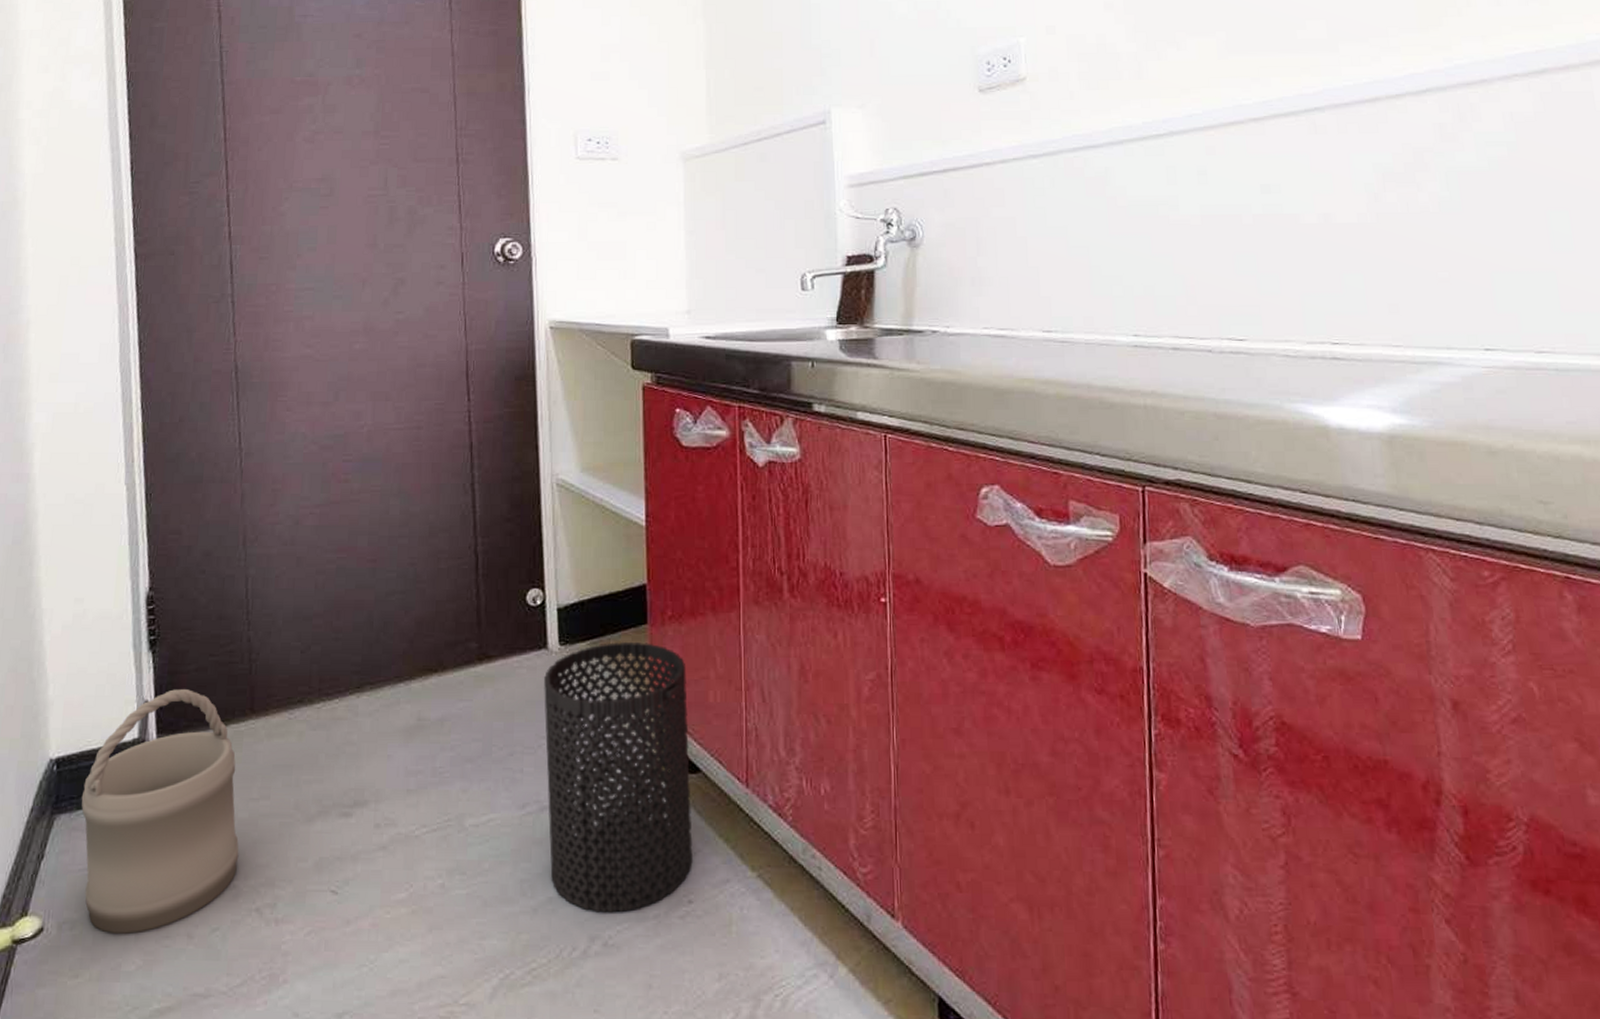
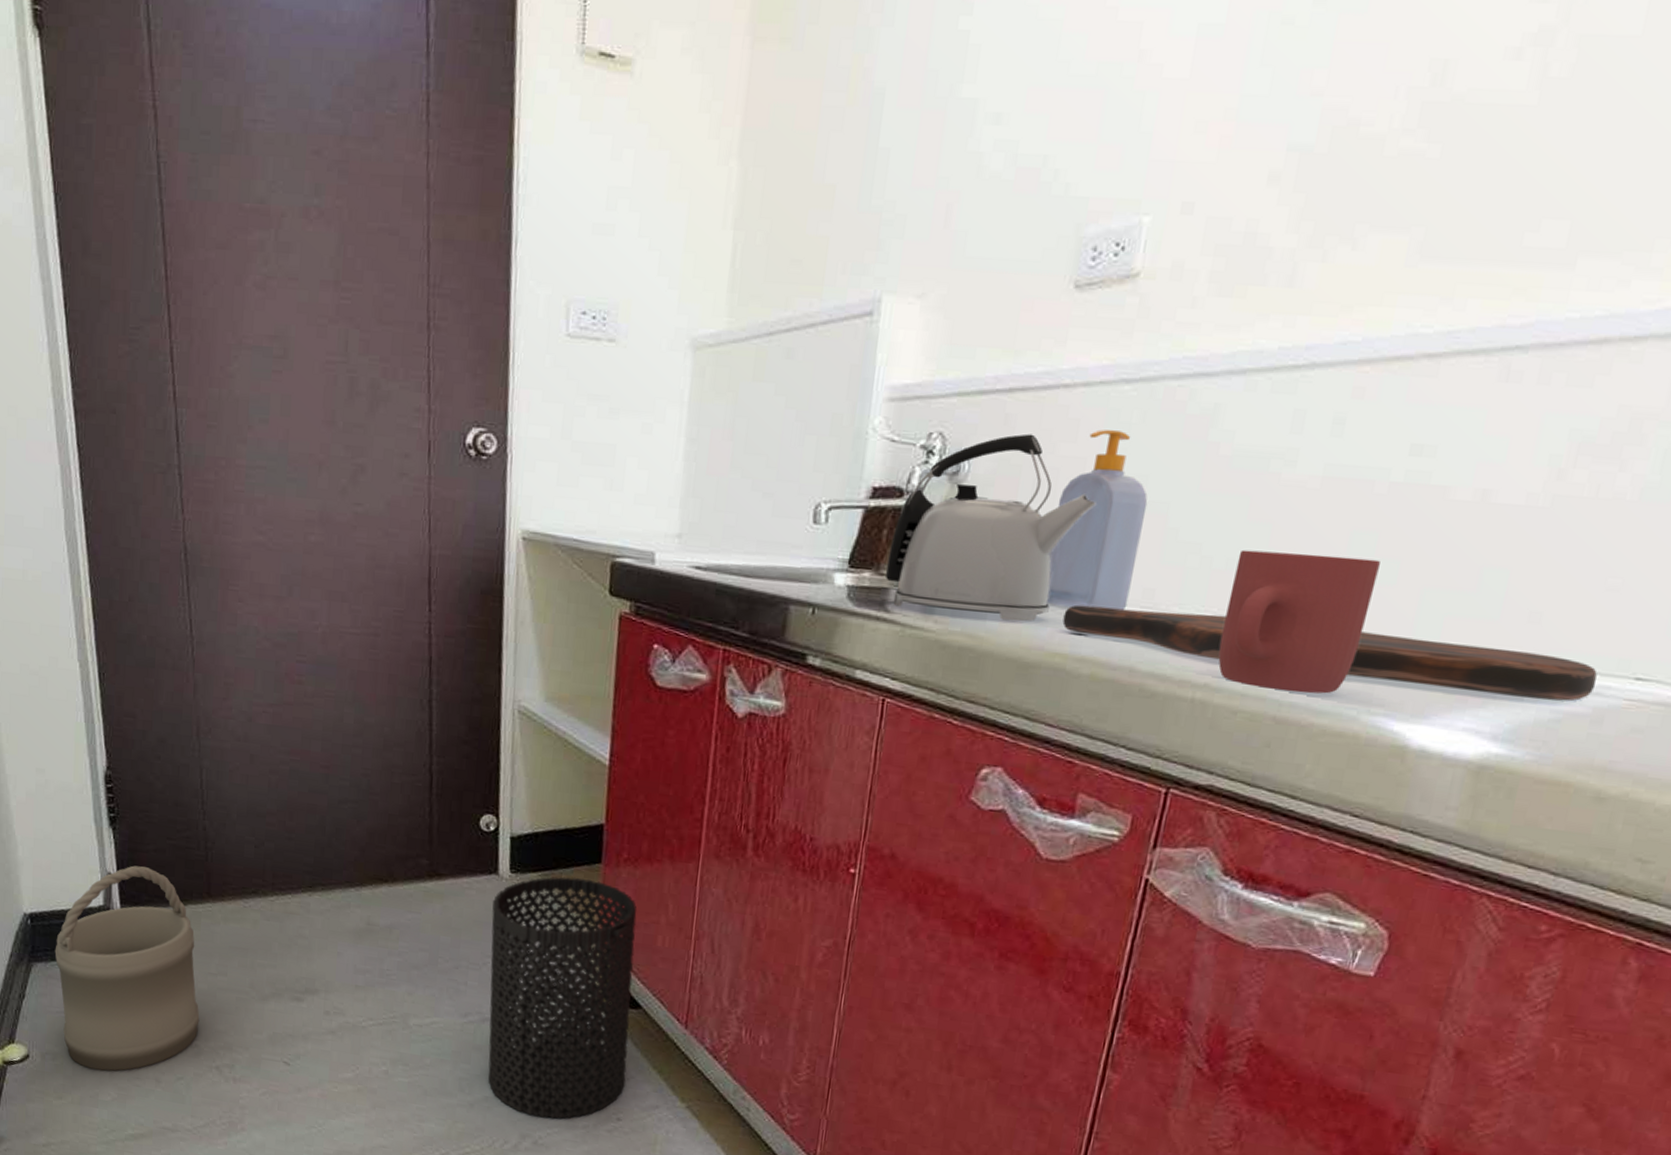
kettle: none [869,203,1030,355] -> present [886,433,1096,622]
soap bottle: none [1000,194,1074,338] -> present [1047,429,1148,611]
cutting board: none [1023,332,1457,375] -> present [1062,605,1597,702]
mug: none [1152,275,1266,391] -> present [1218,549,1380,694]

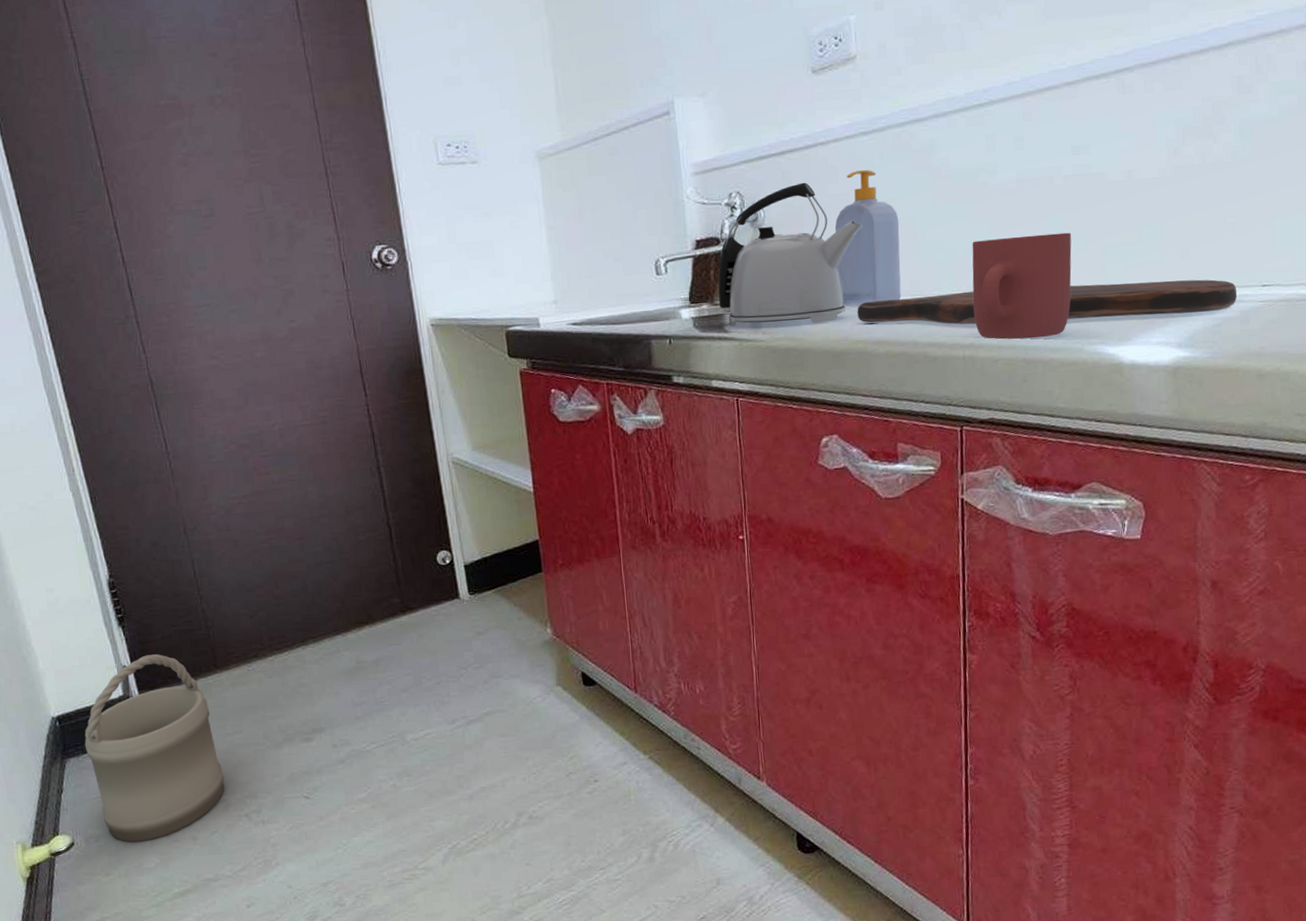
trash can: present [488,876,637,1120] -> none [458,587,596,795]

